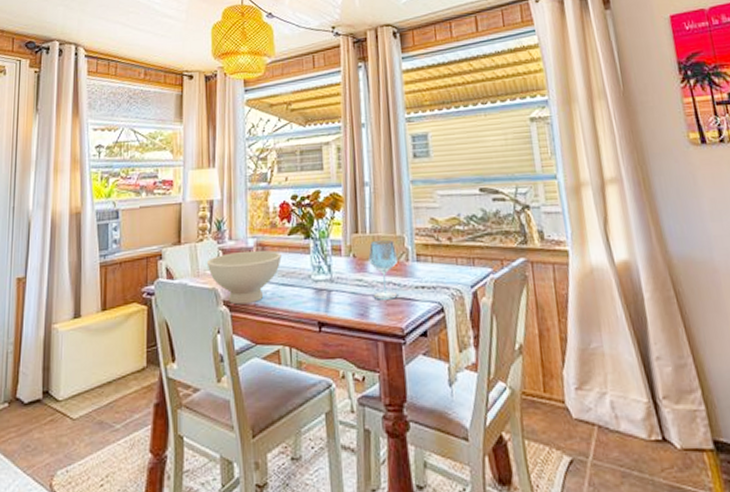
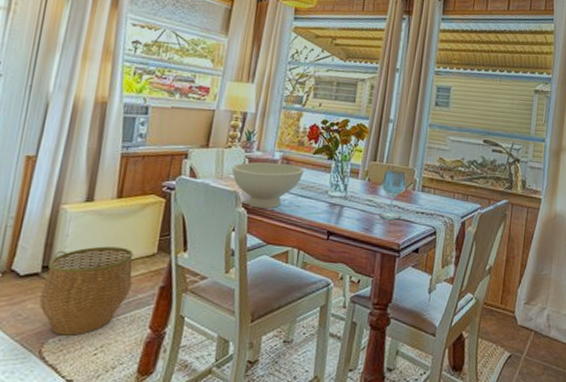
basket: none [44,363,127,466] -> present [38,246,134,336]

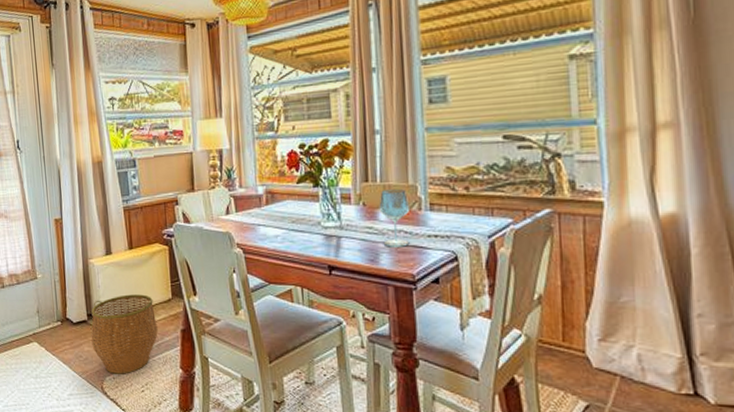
bowl: present [231,162,304,209] -> none [219,198,291,248]

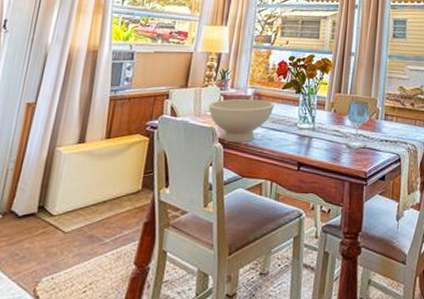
basket: present [91,294,158,374] -> none [34,185,120,274]
bowl: none [219,198,291,248] -> present [208,99,275,143]

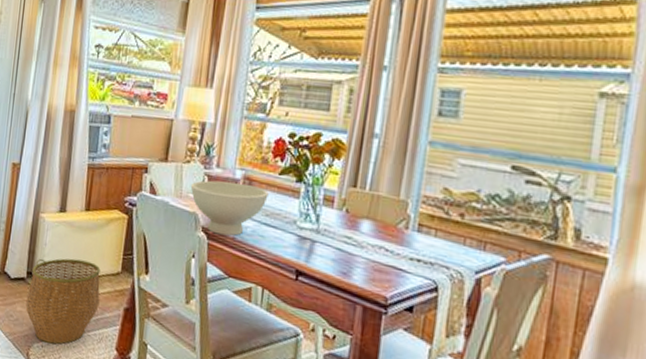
basket: none [34,185,120,274] -> present [25,258,101,345]
wine glass: present [346,100,370,149] -> none [361,199,397,266]

